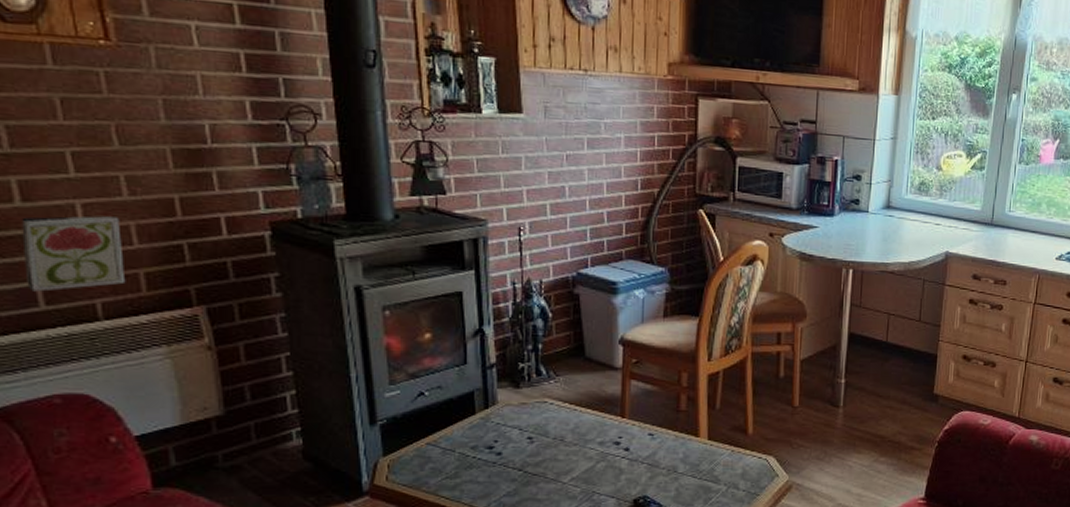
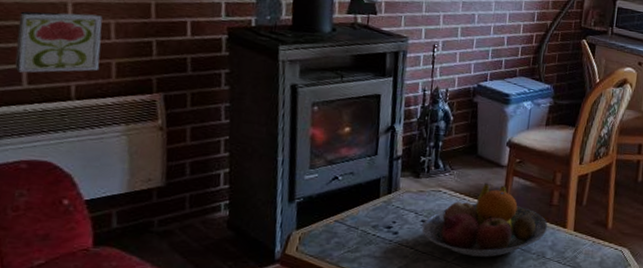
fruit bowl: none [529,389,677,476] -> present [422,183,548,257]

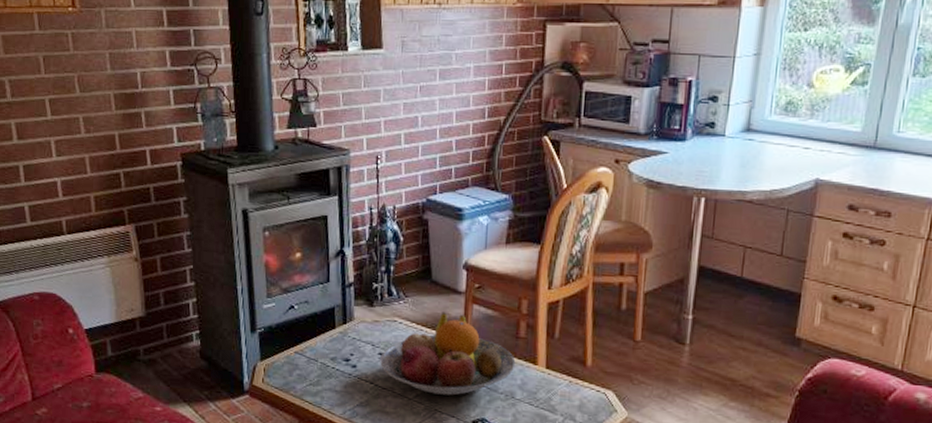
decorative tile: present [15,11,103,73] -> none [17,150,82,211]

